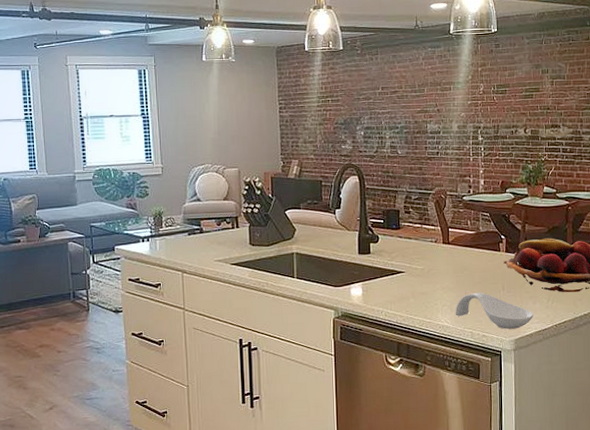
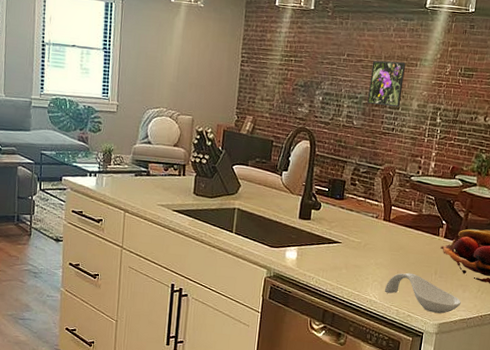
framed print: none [407,87,441,133] -> present [367,60,406,108]

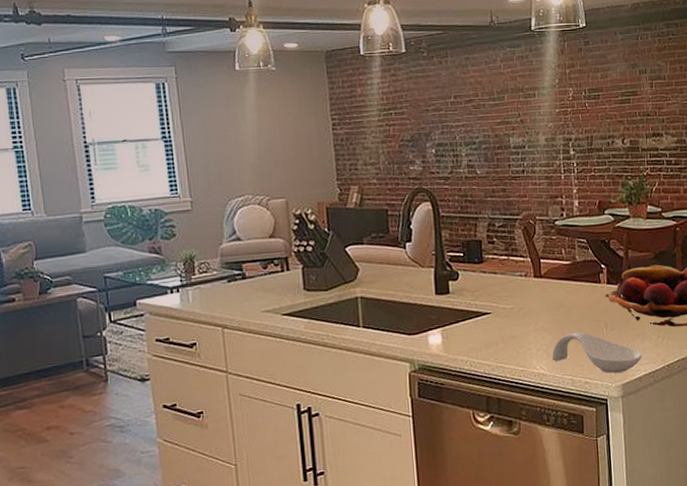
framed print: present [367,60,406,108] -> none [484,94,526,148]

